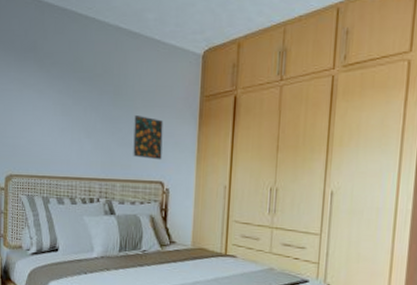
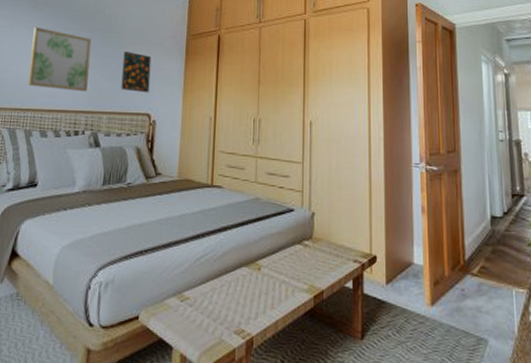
wall art: none [41,89,101,159] -> present [27,26,92,92]

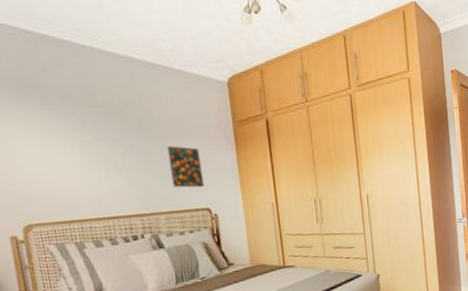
wall art: present [27,26,92,92] -> none [52,128,136,196]

